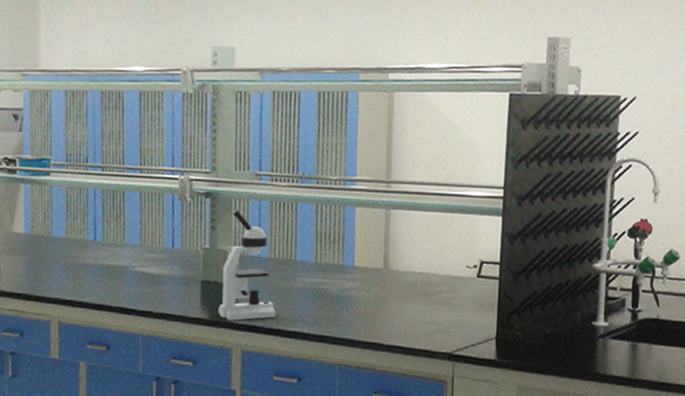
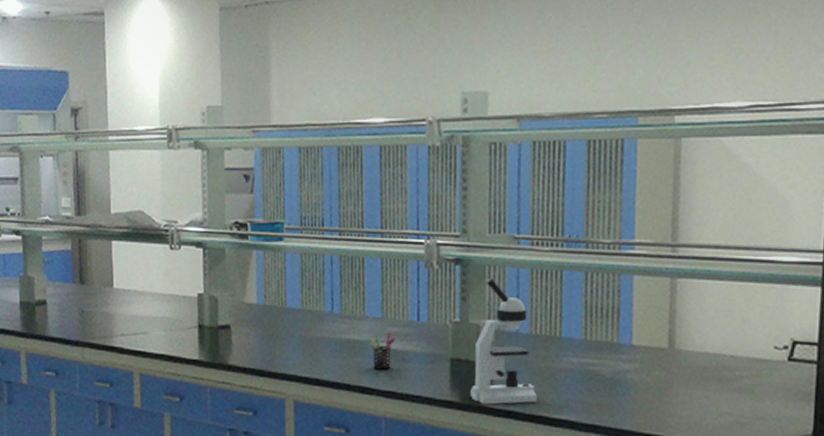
pen holder: none [129,258,152,292] -> present [370,332,395,370]

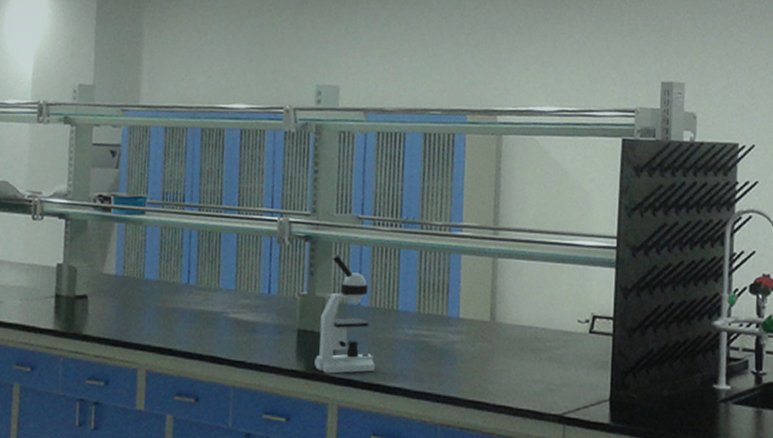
pen holder: present [370,332,395,370] -> none [223,304,247,340]

